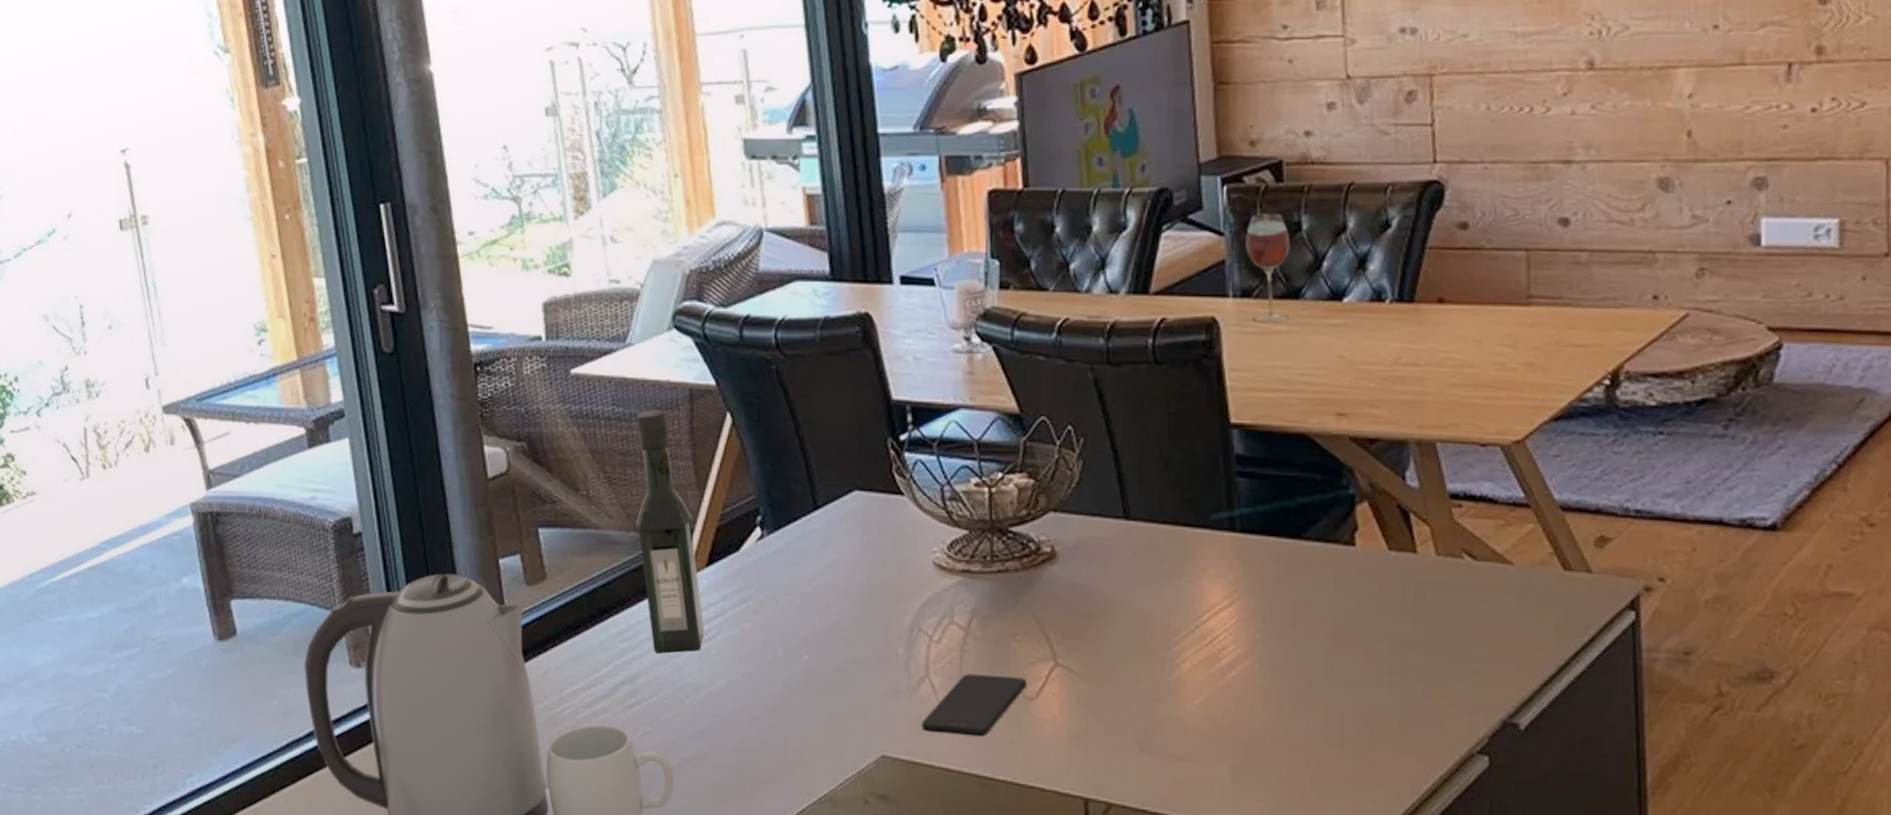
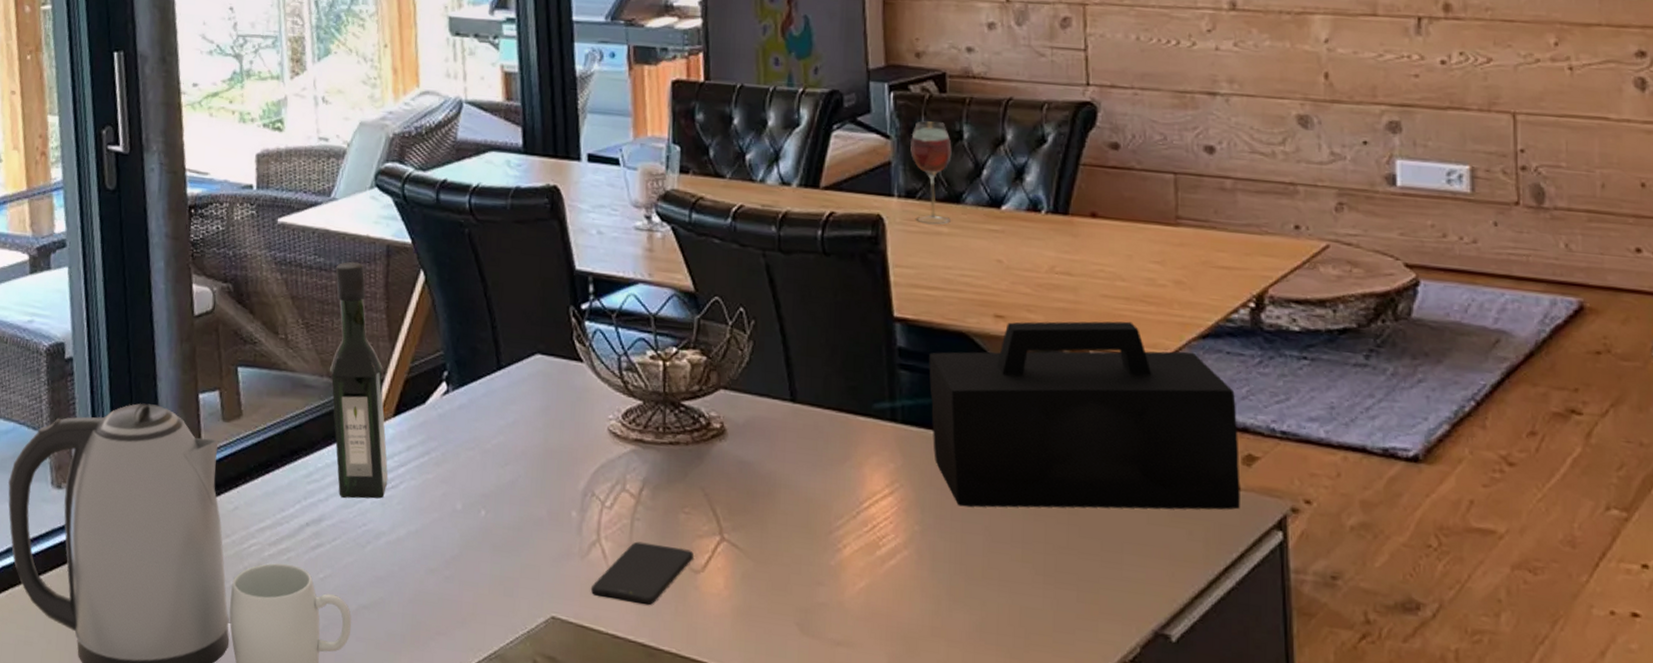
speaker: none [1268,409,1592,612] -> present [929,321,1240,511]

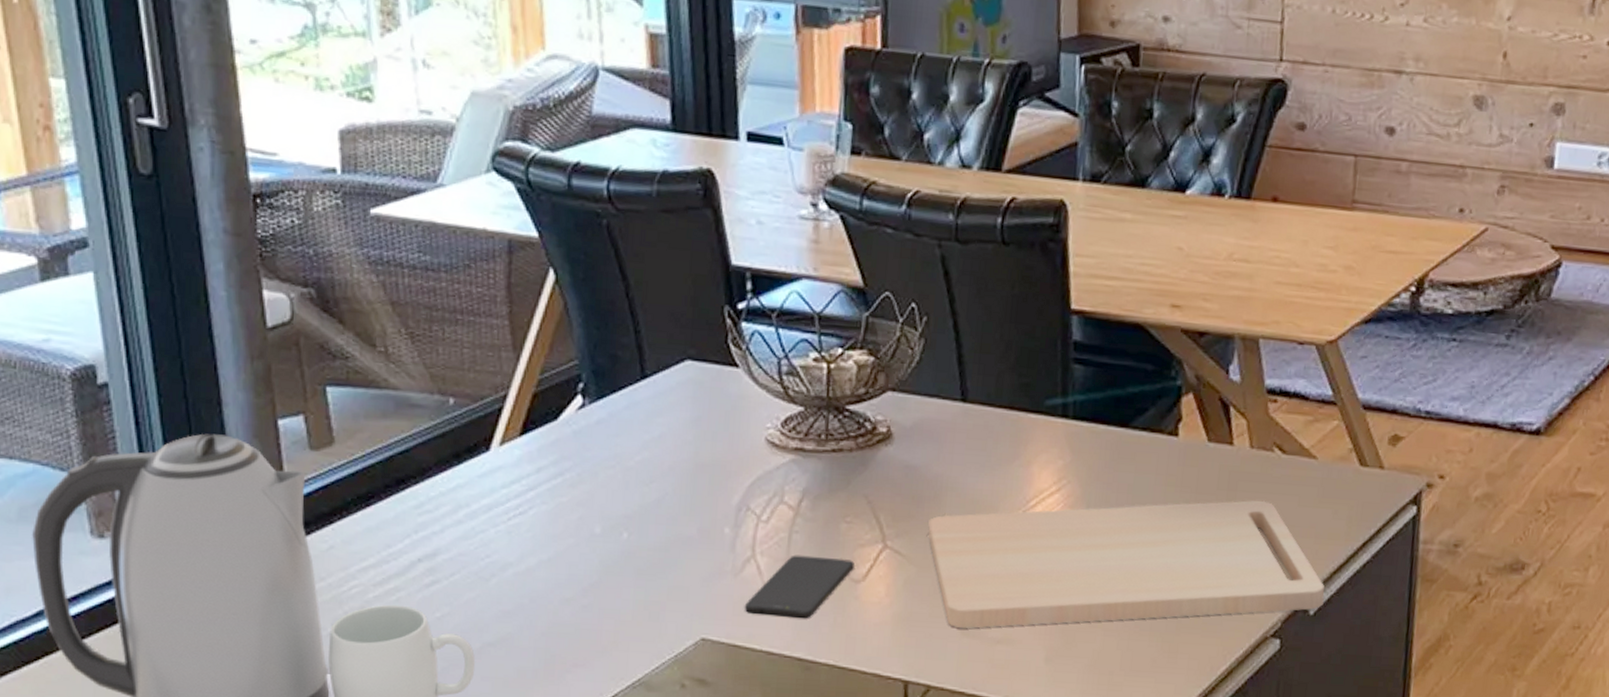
bottle: present [330,261,389,499] -> none [442,259,515,529]
cutting board: none [763,511,1187,637] -> present [928,500,1325,629]
wineglass: present [910,120,952,225] -> none [1098,97,1141,211]
speaker: present [929,321,1240,511] -> none [1102,308,1389,499]

